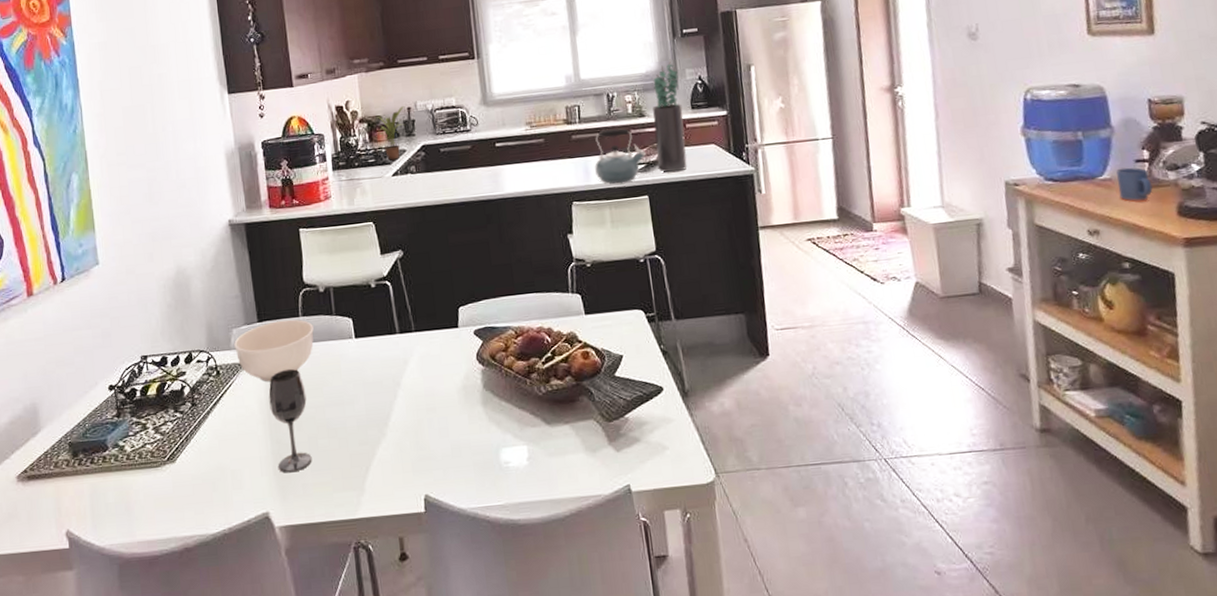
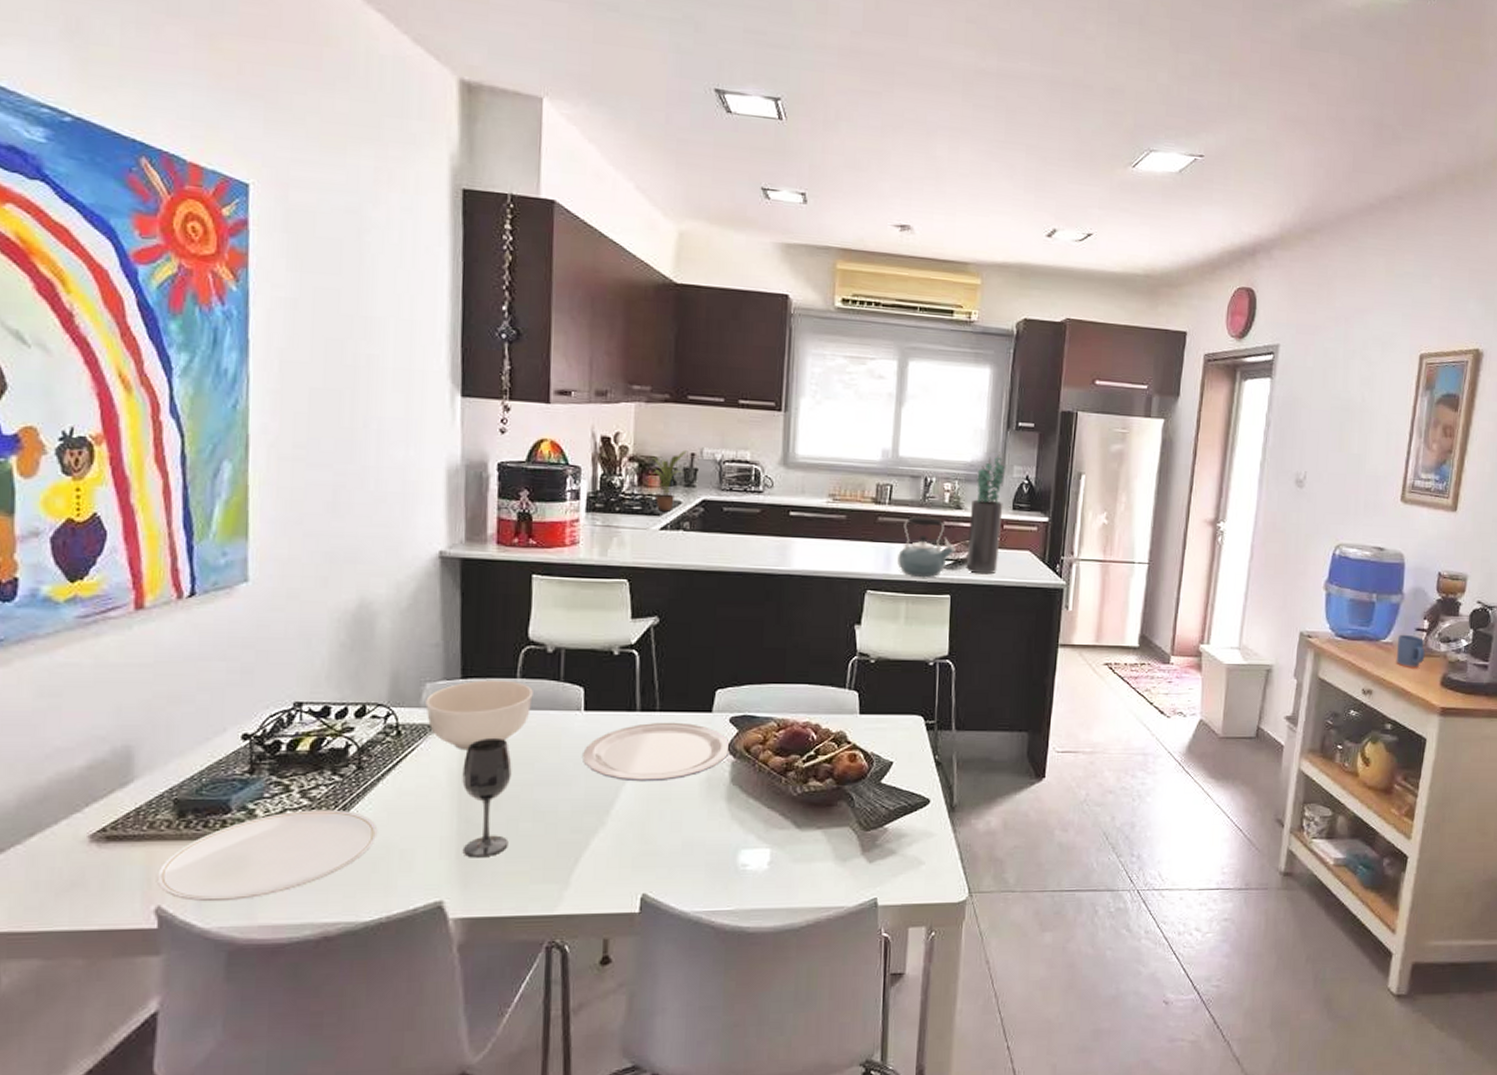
plate: none [64,440,214,525] -> present [157,809,378,902]
plate: none [359,339,478,396] -> present [583,722,730,782]

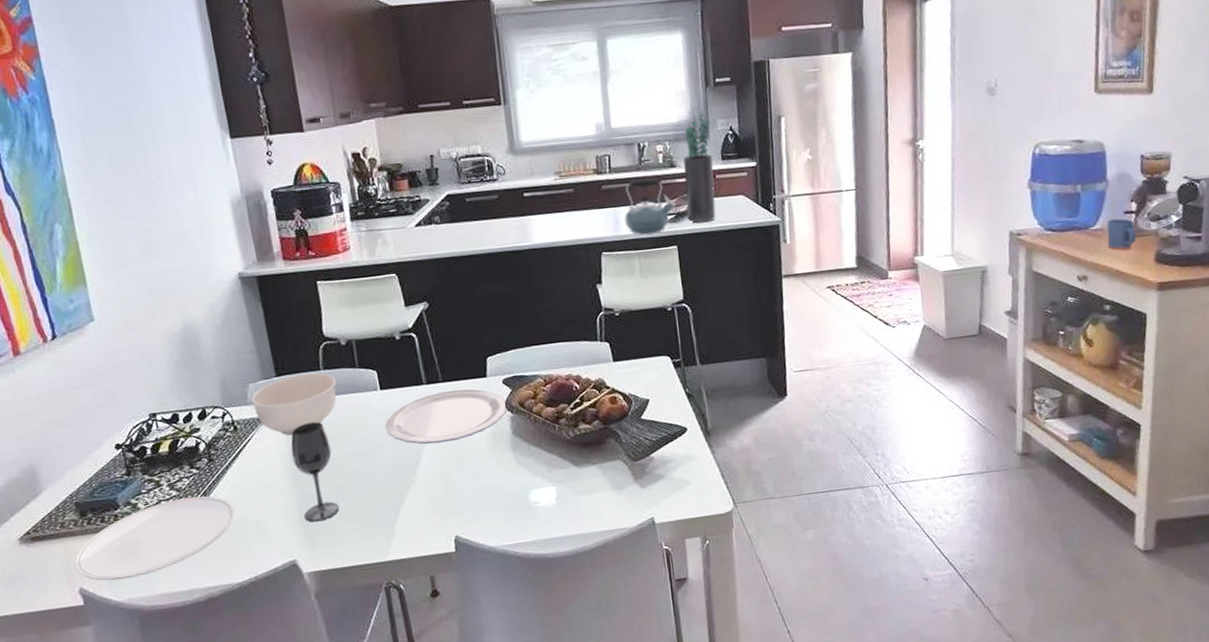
potted plant: present [650,450,687,512] -> none [397,154,426,211]

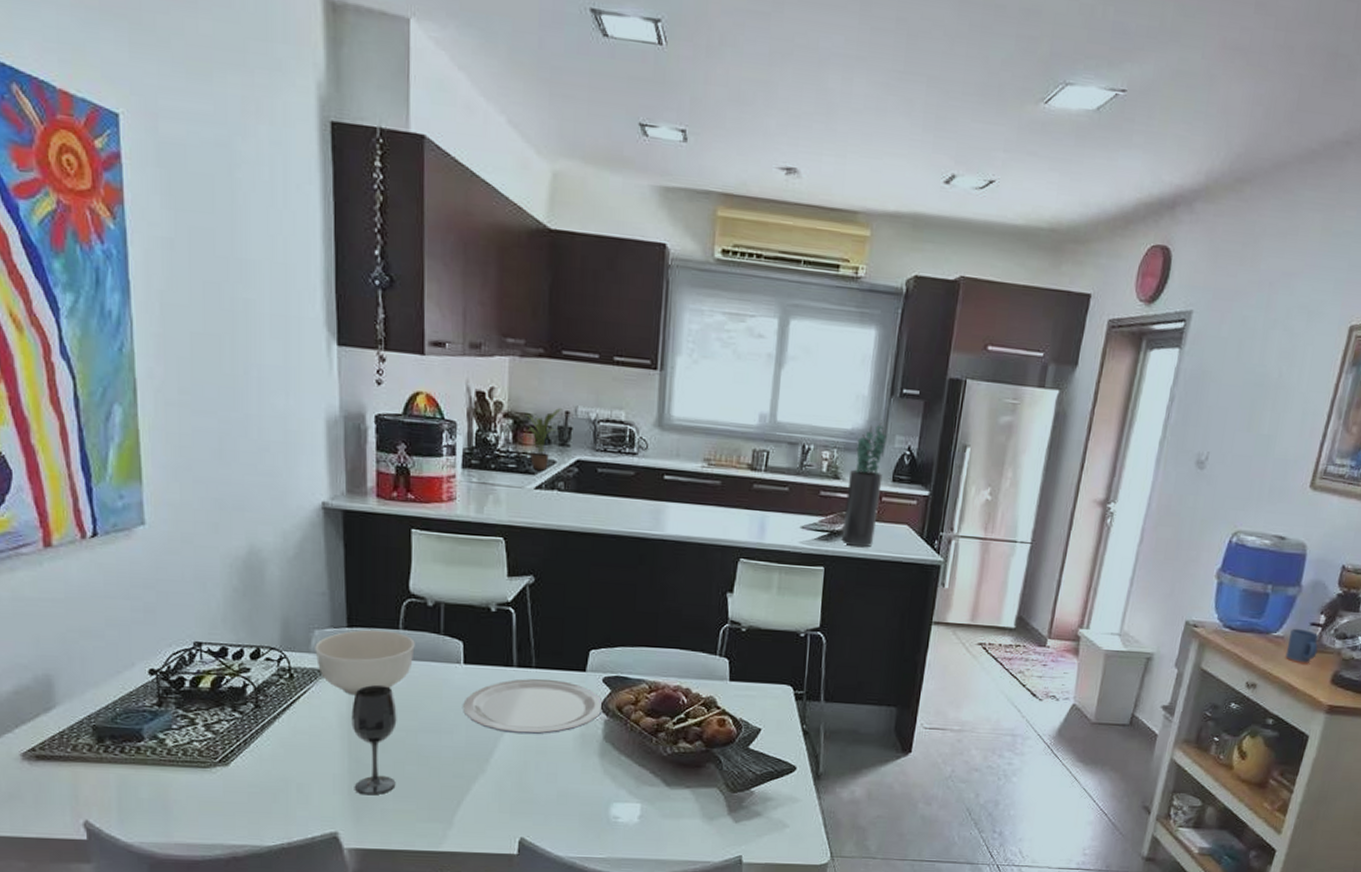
plate: present [74,496,235,581] -> none [83,742,276,820]
potted plant: none [397,154,426,211] -> present [525,408,562,471]
kettle: present [624,178,676,234] -> none [771,485,832,548]

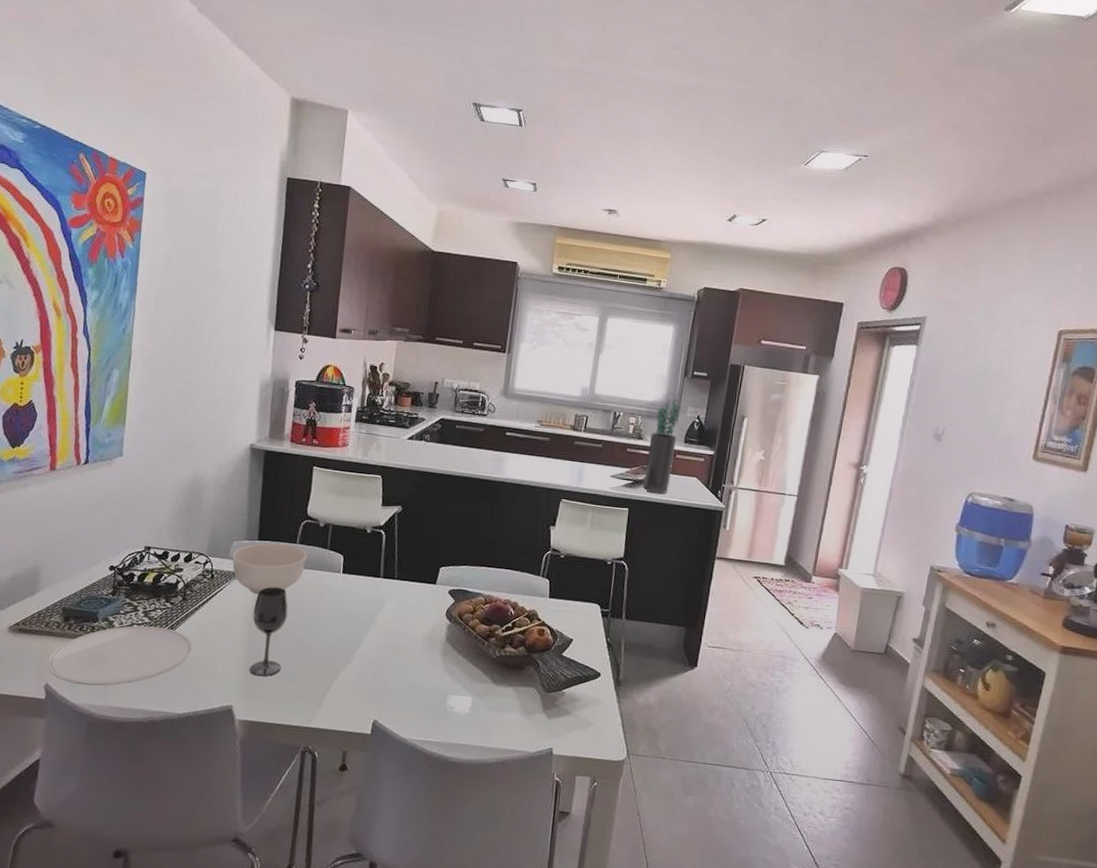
plate: none [83,742,276,820] -> present [47,625,193,686]
plate: present [463,678,603,735] -> none [338,587,448,634]
potted plant: present [525,408,562,471] -> none [404,379,432,426]
mug: present [1285,628,1319,664] -> none [1020,577,1049,609]

